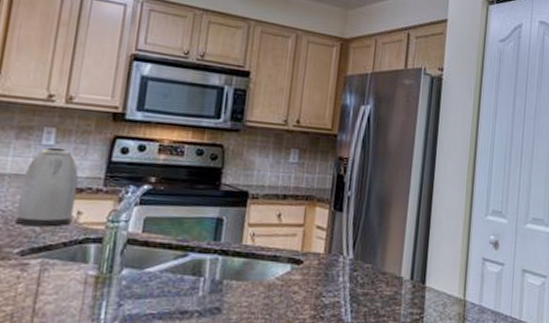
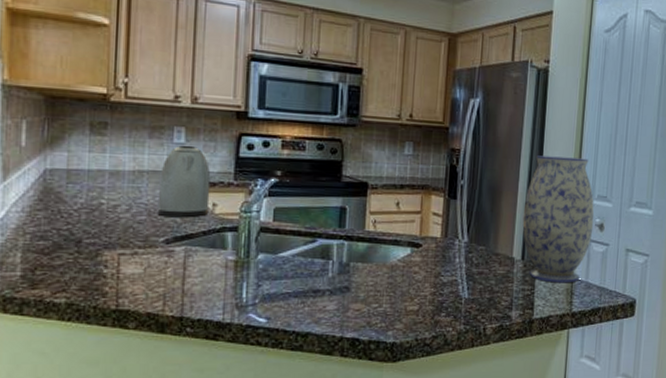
vase: none [412,166,489,307] -> present [522,155,595,283]

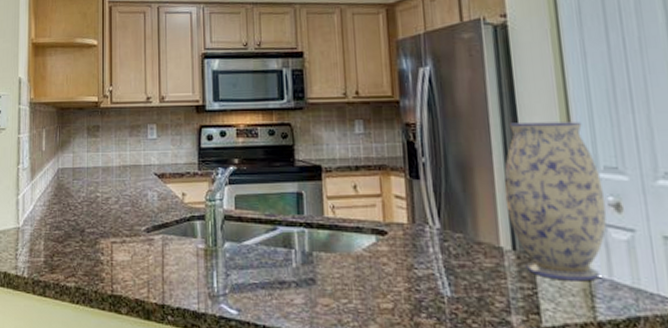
kettle: present [157,145,211,218] -> none [138,140,180,208]

